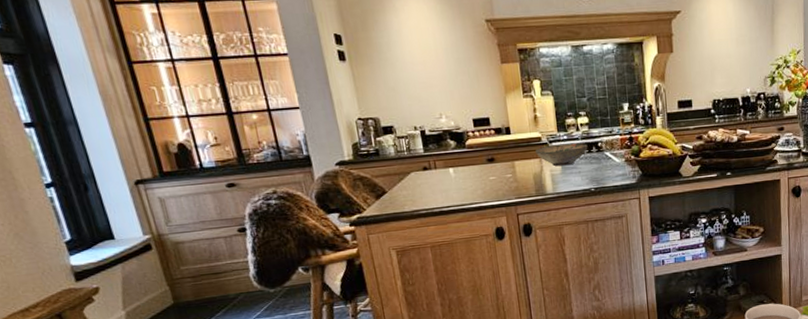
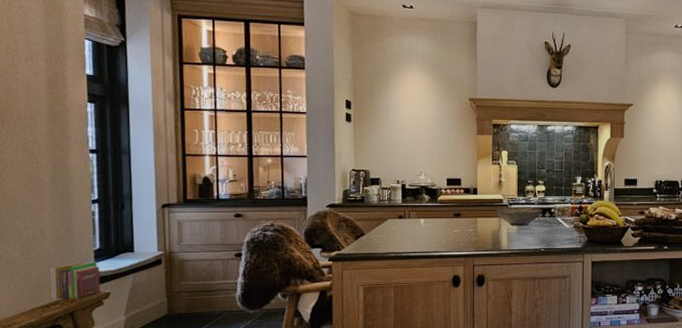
books: none [17,254,86,302] -> present [50,261,100,299]

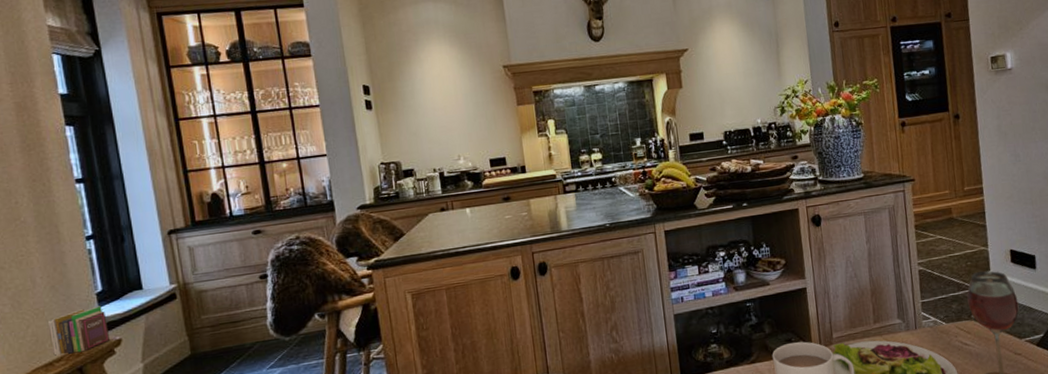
bowl: present [497,207,542,226] -> none [550,179,602,203]

